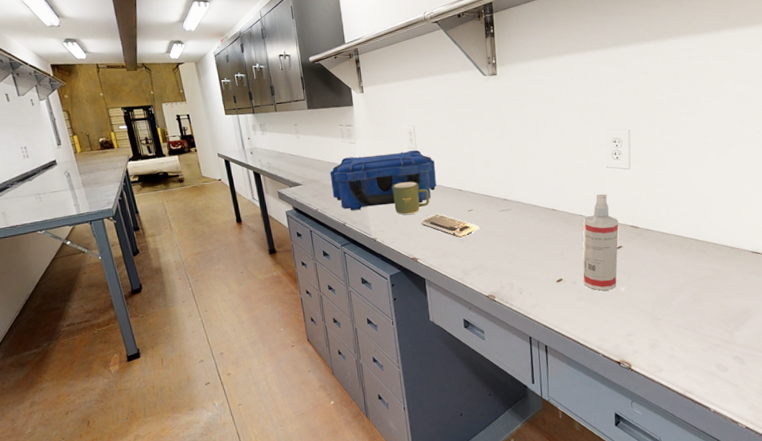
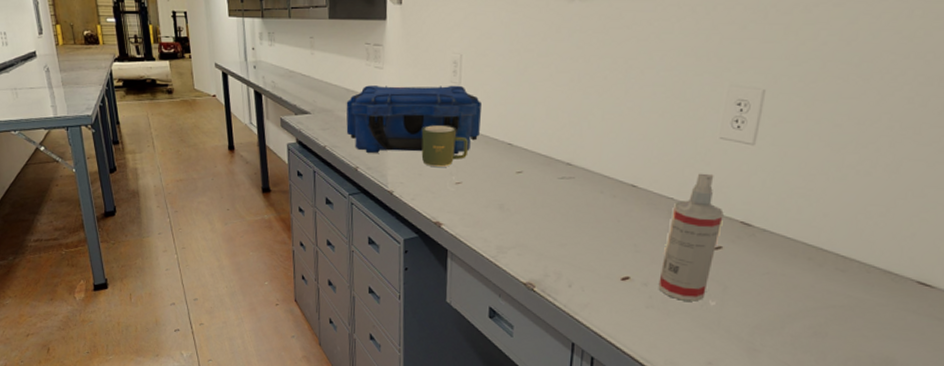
keyboard: present [420,214,479,238] -> none [452,171,527,205]

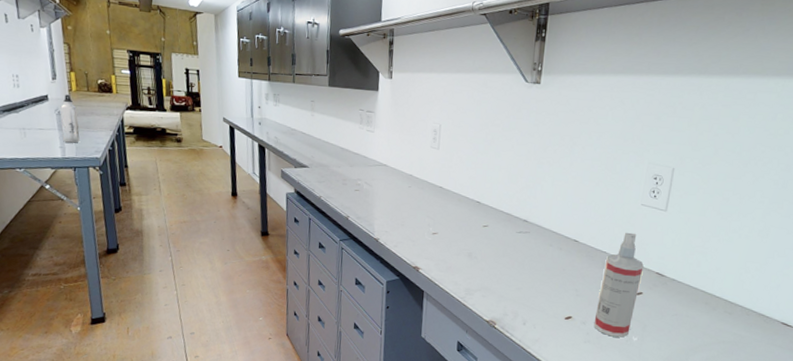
water bottle: none [49,48,70,101] -> present [60,94,80,143]
toolbox: present [346,85,481,155] -> none [339,146,456,209]
mug: present [421,125,468,168] -> none [404,183,444,220]

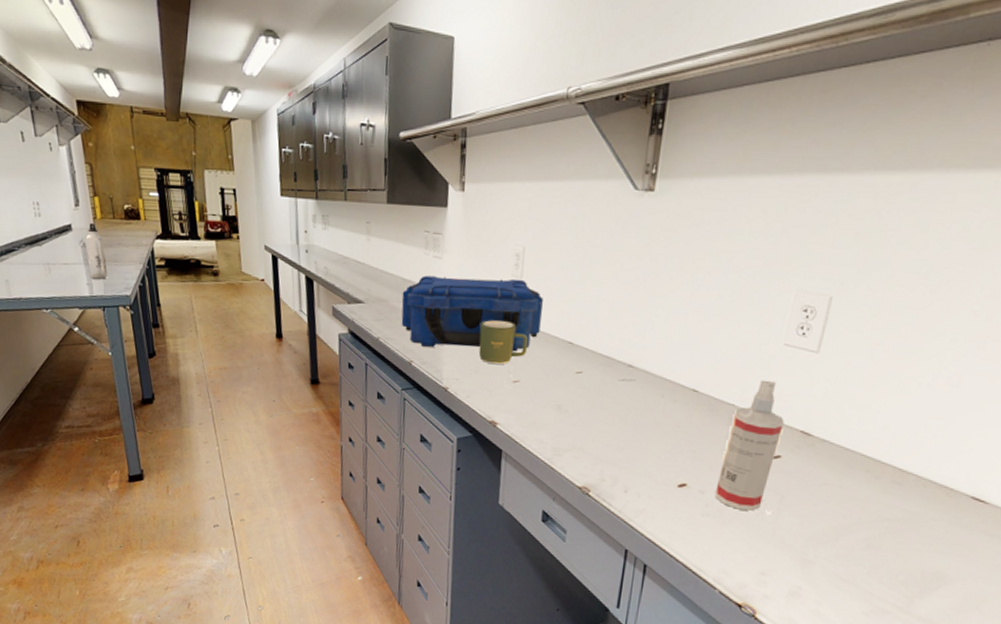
toolbox: none [339,146,456,209] -> present [401,275,543,352]
mug: none [404,183,444,220] -> present [478,320,528,365]

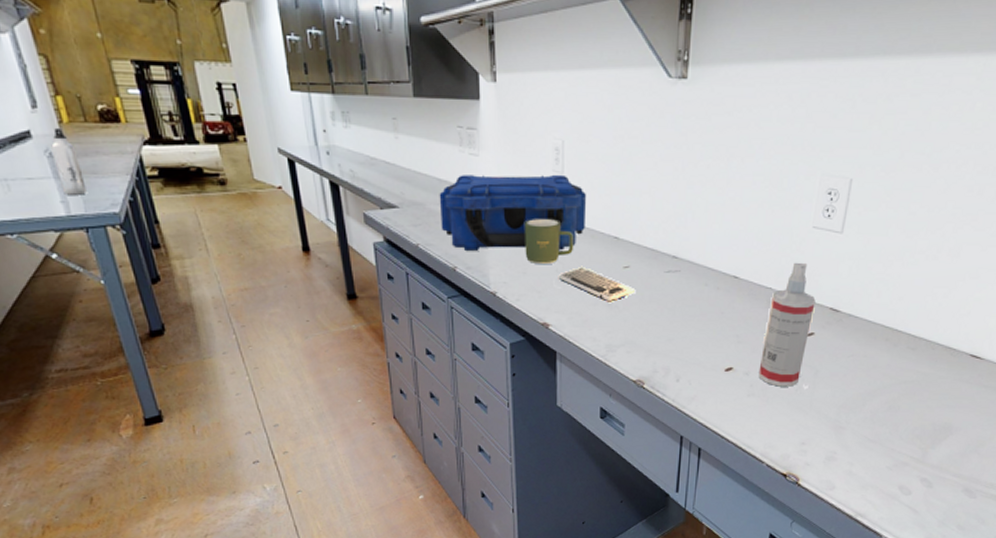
keyboard: none [509,369,586,406] -> present [558,267,635,302]

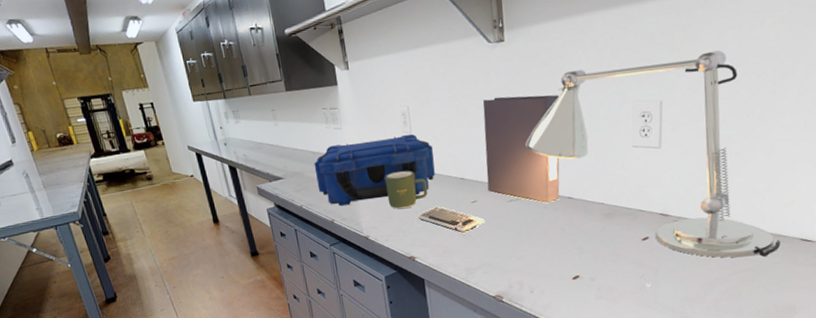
water bottle: present [51,127,87,195] -> none [27,154,54,203]
binder: none [644,145,741,279] -> present [482,94,560,203]
desk lamp: none [694,127,950,369] -> present [525,50,781,258]
spray bottle: present [758,262,816,387] -> none [603,177,646,288]

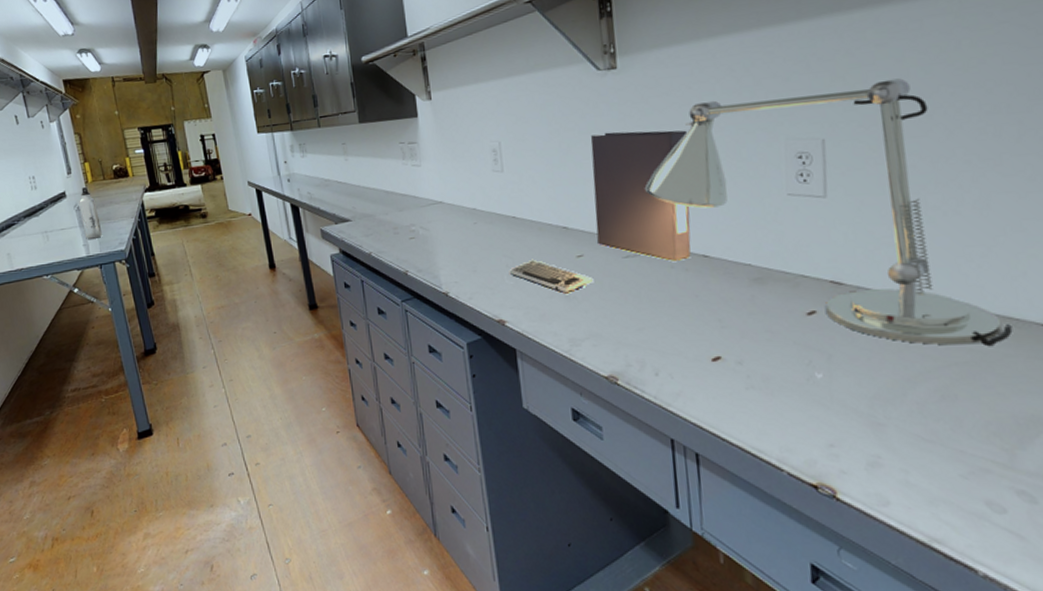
water bottle: none [27,154,54,203] -> present [79,186,102,239]
toolbox: present [314,133,435,206] -> none [387,173,531,254]
mug: present [384,170,427,210] -> none [469,216,521,262]

